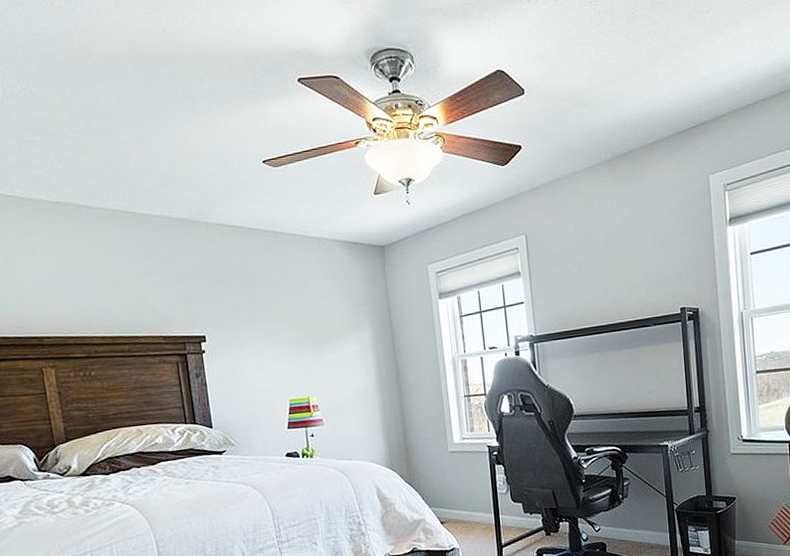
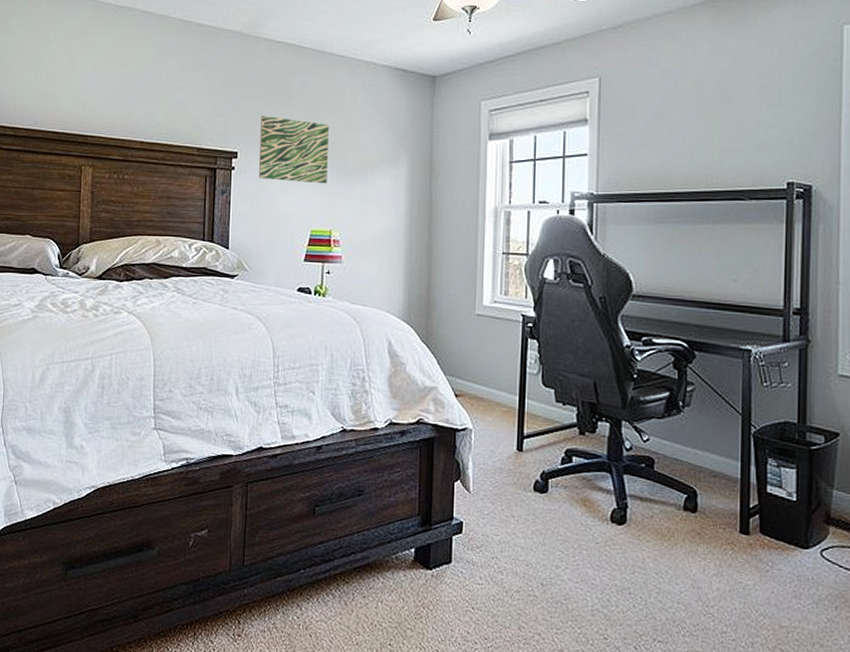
wall art: none [223,298,298,359] -> present [258,115,330,184]

